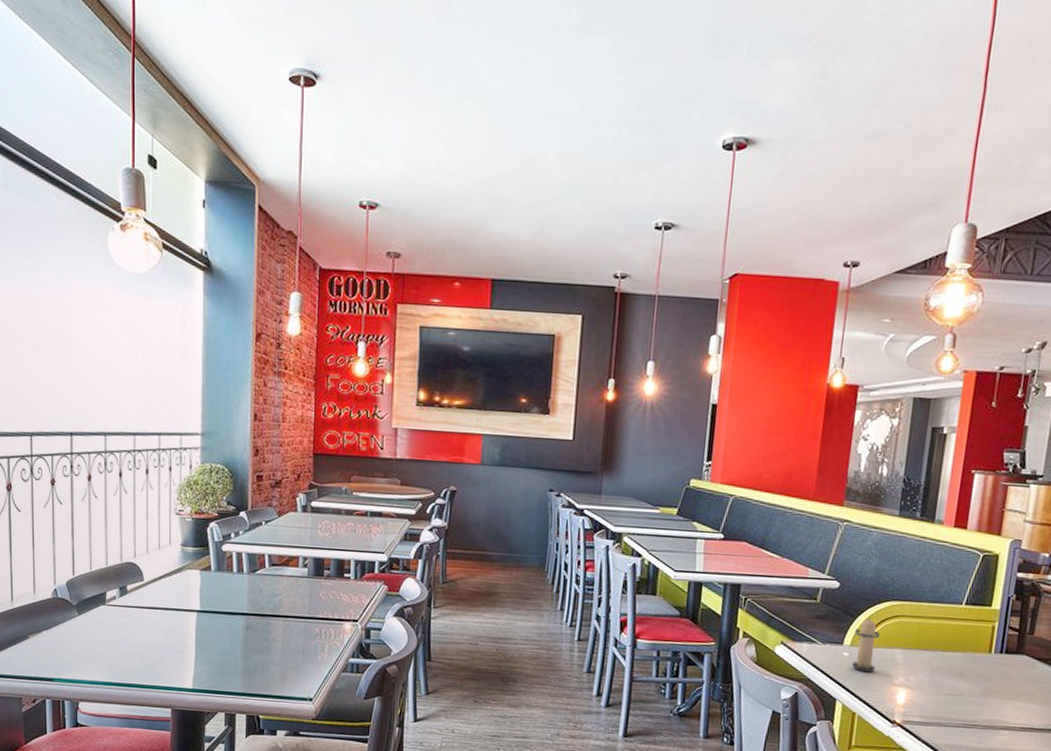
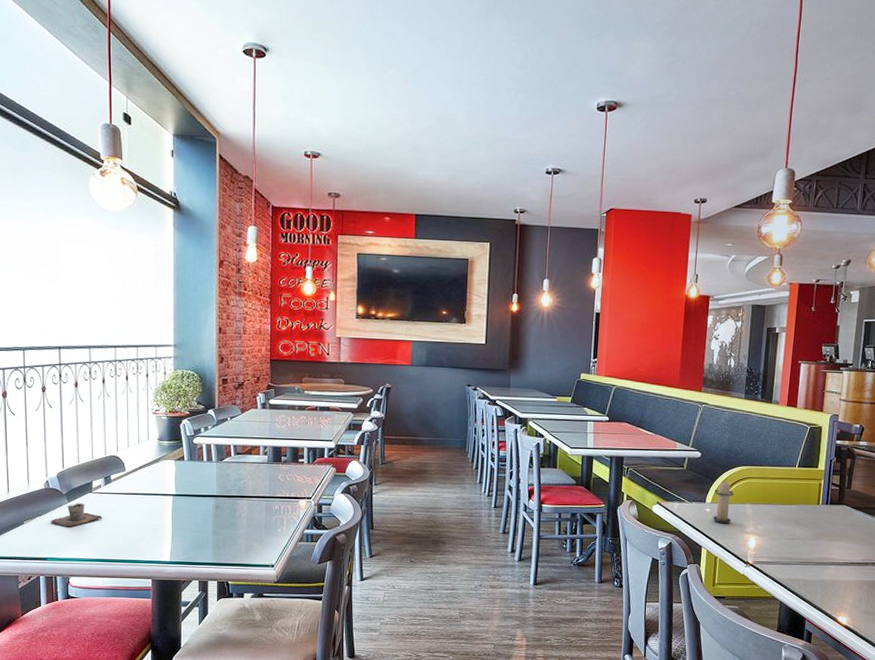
cup: none [58,616,117,644] -> present [50,503,103,527]

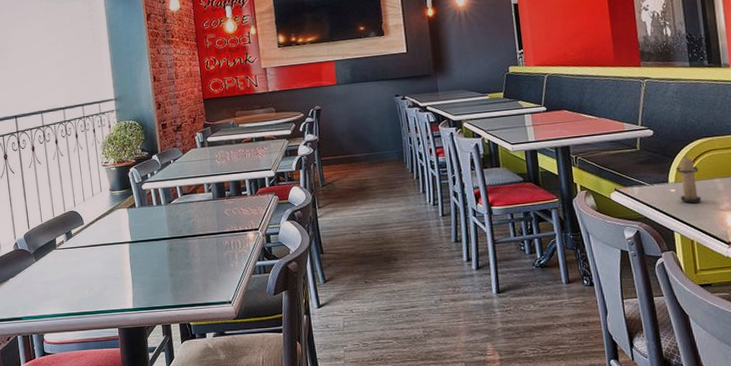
cup: present [50,503,103,527] -> none [22,260,68,285]

